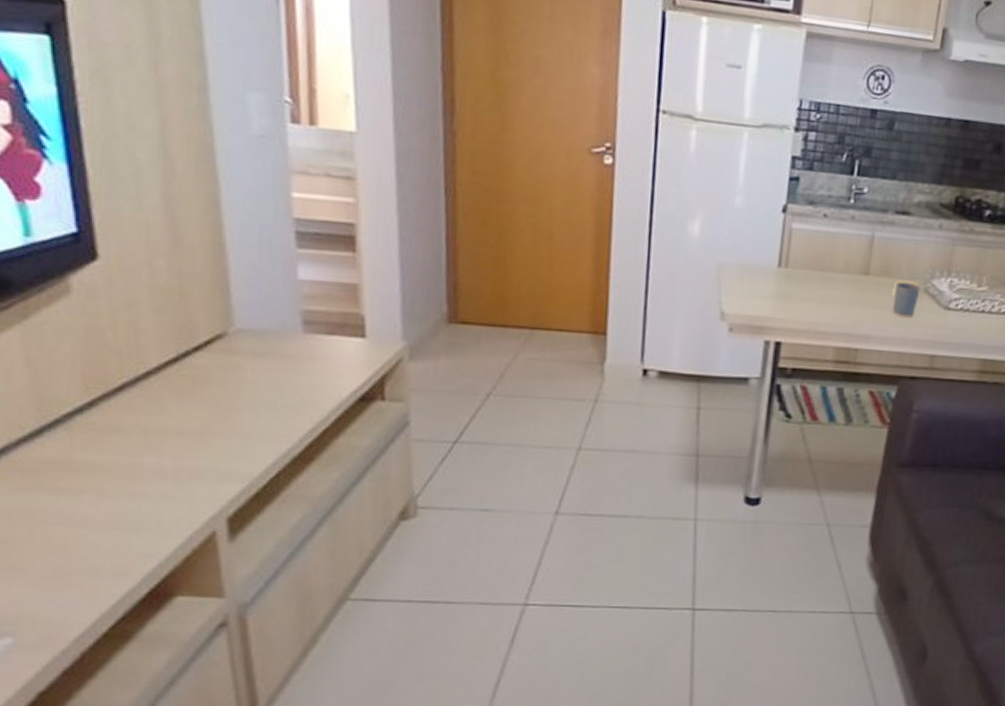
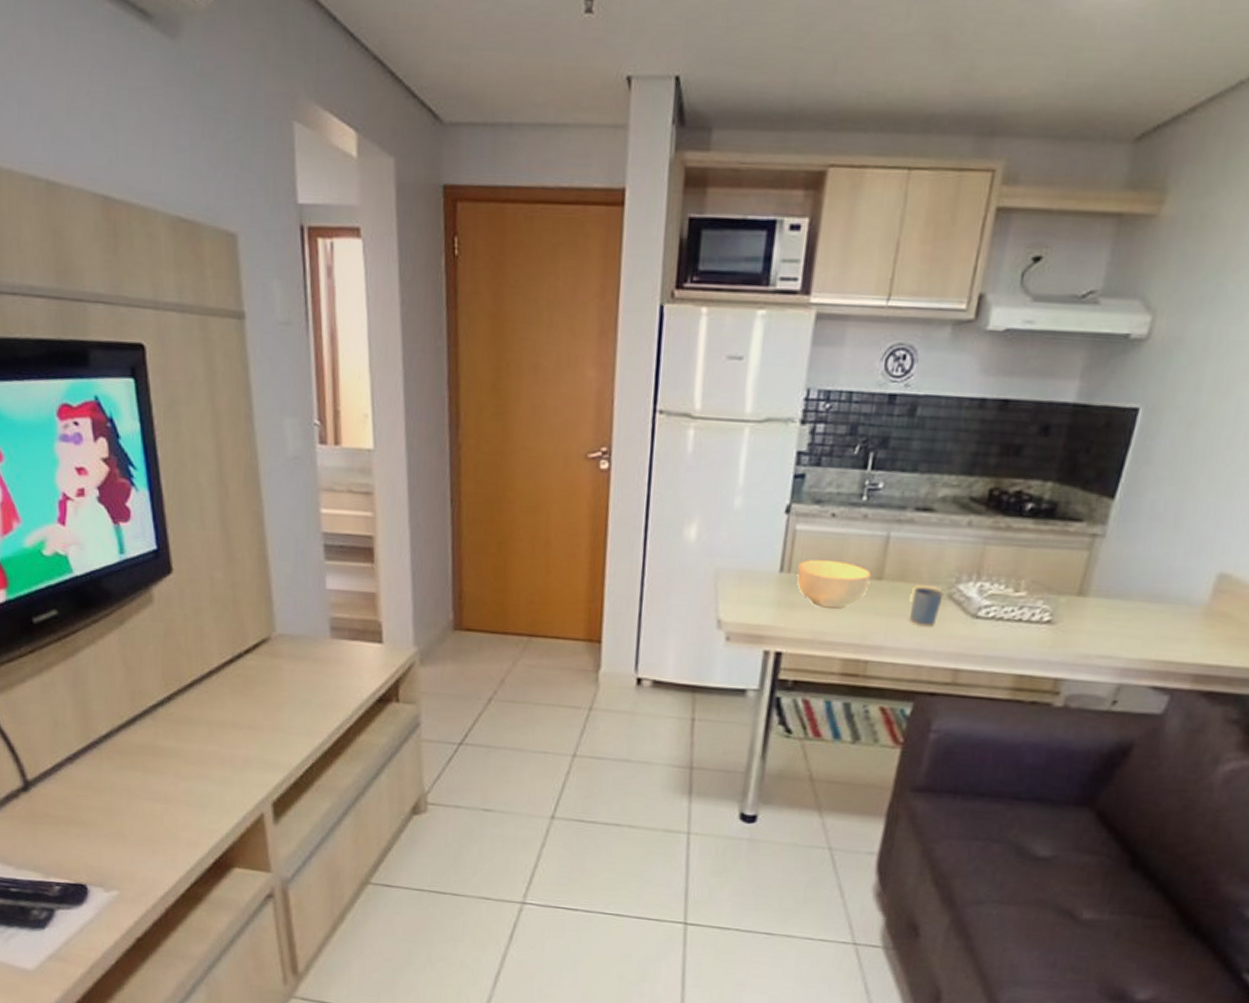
bowl: none [794,255,859,302] -> present [797,559,871,610]

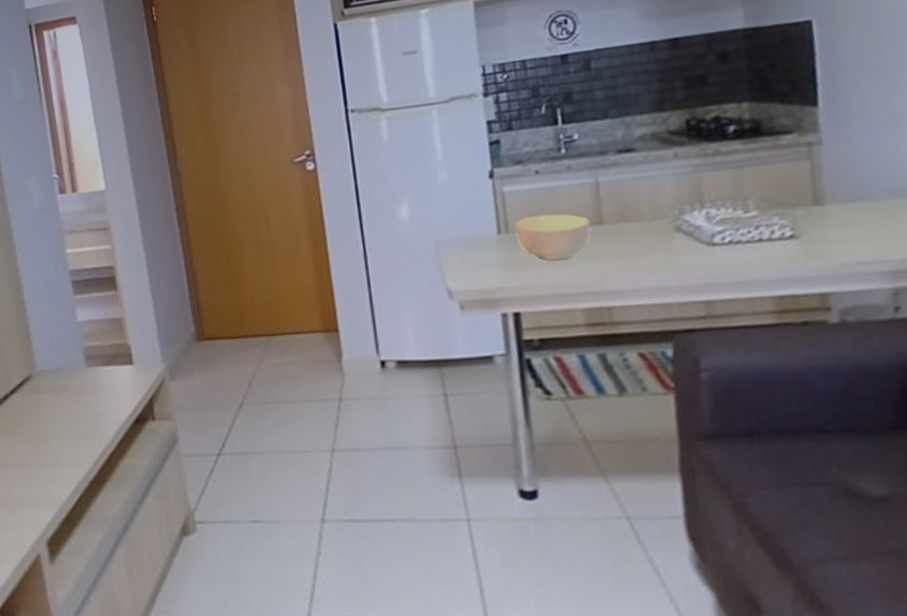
mug: present [910,587,944,627] -> none [638,223,672,263]

